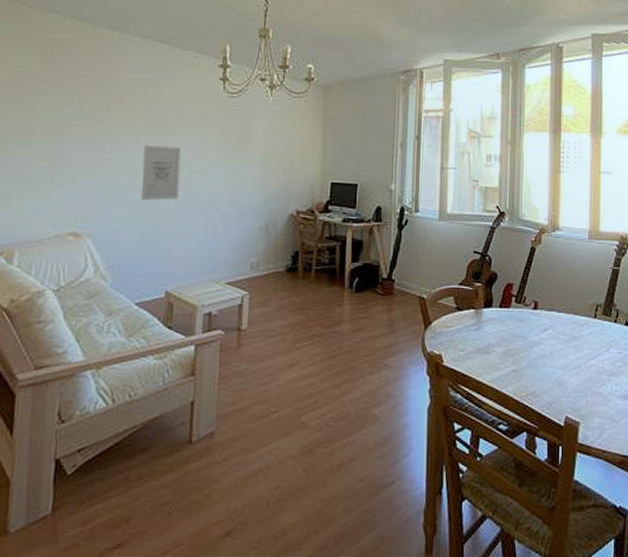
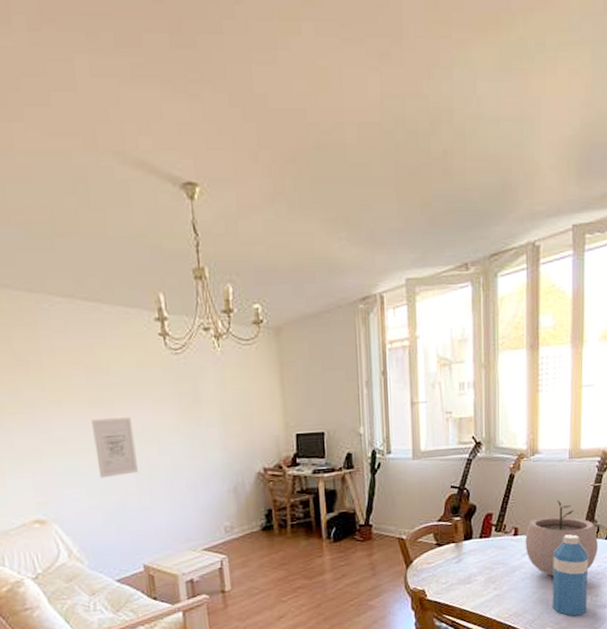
plant pot: none [544,278,617,358] -> present [525,499,598,577]
water bottle: none [571,315,608,404] -> present [553,534,589,616]

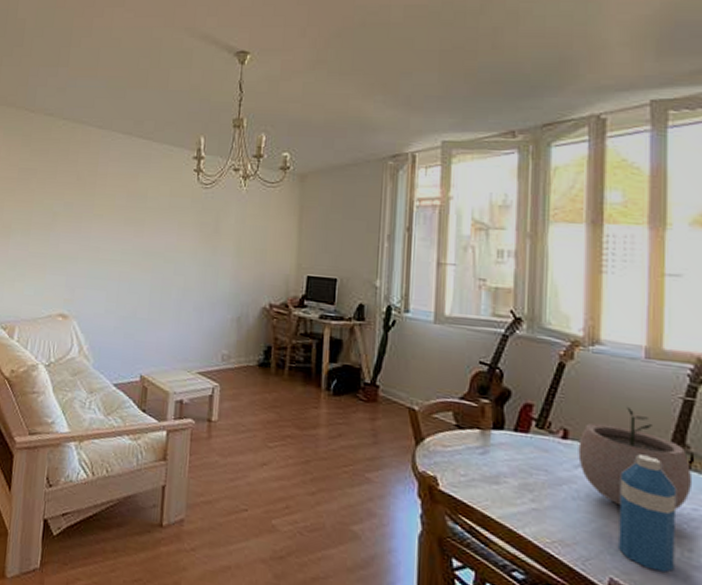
wall art: present [92,417,138,479] -> none [120,235,157,288]

